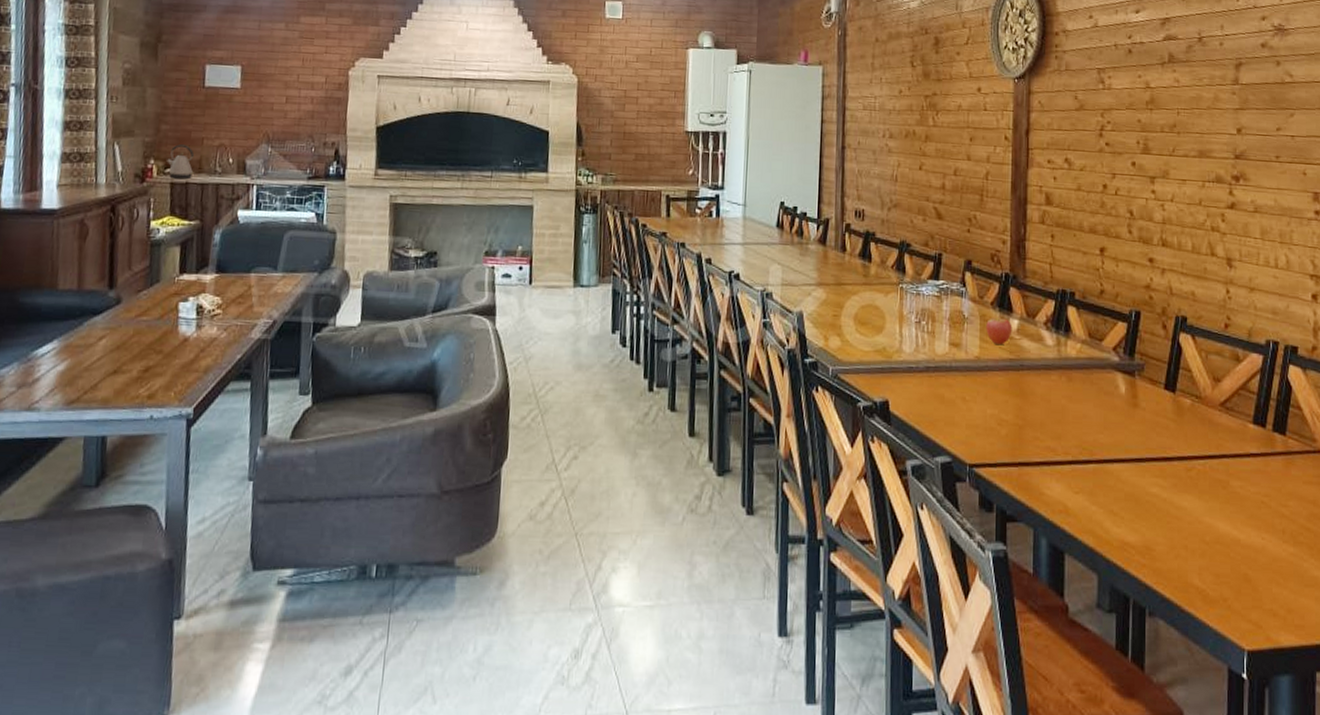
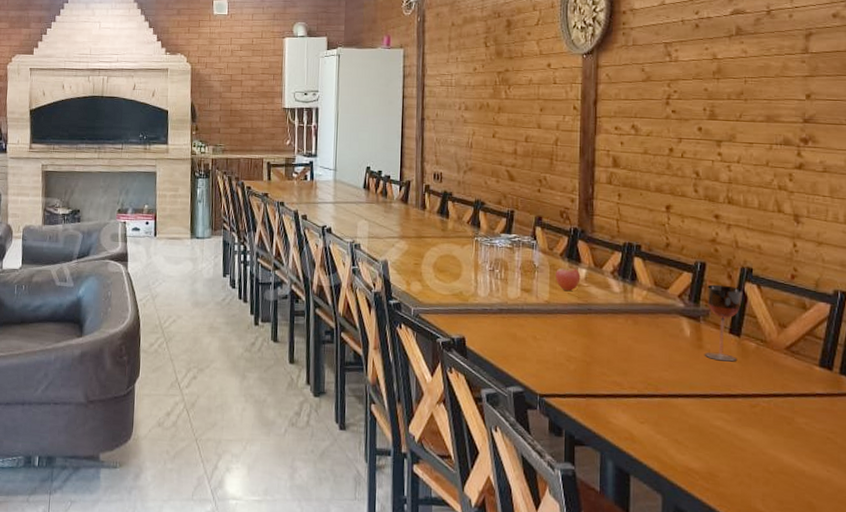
wineglass: none [1140,335,1177,421] -> present [705,284,742,362]

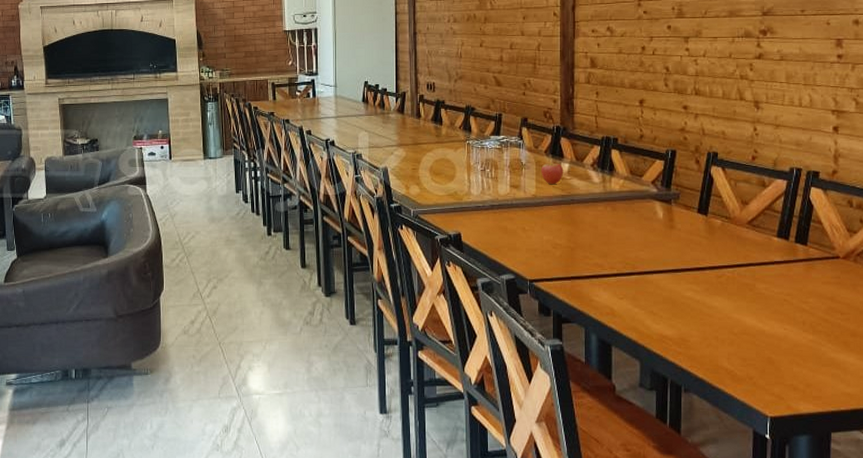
wineglass: present [705,284,742,362] -> none [676,170,709,238]

